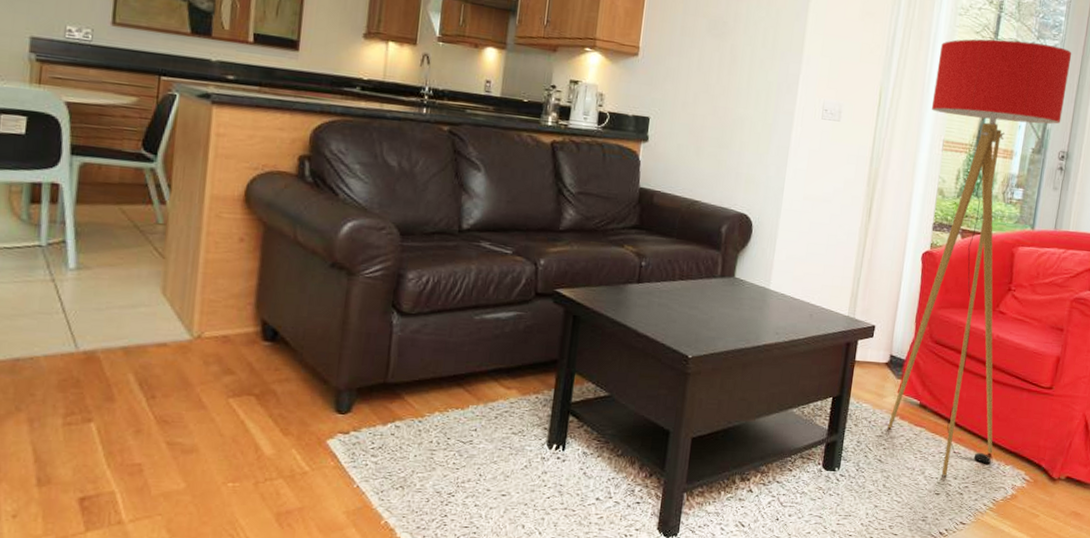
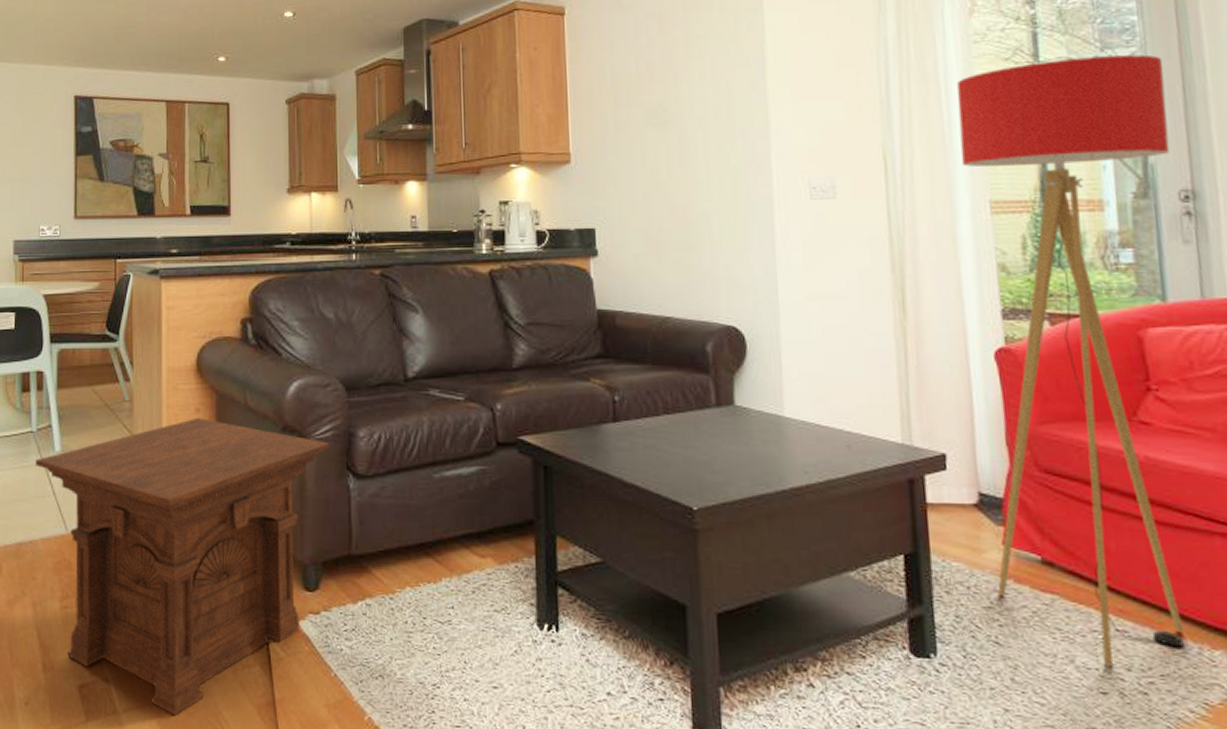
side table: none [41,247,378,525] -> present [35,417,330,716]

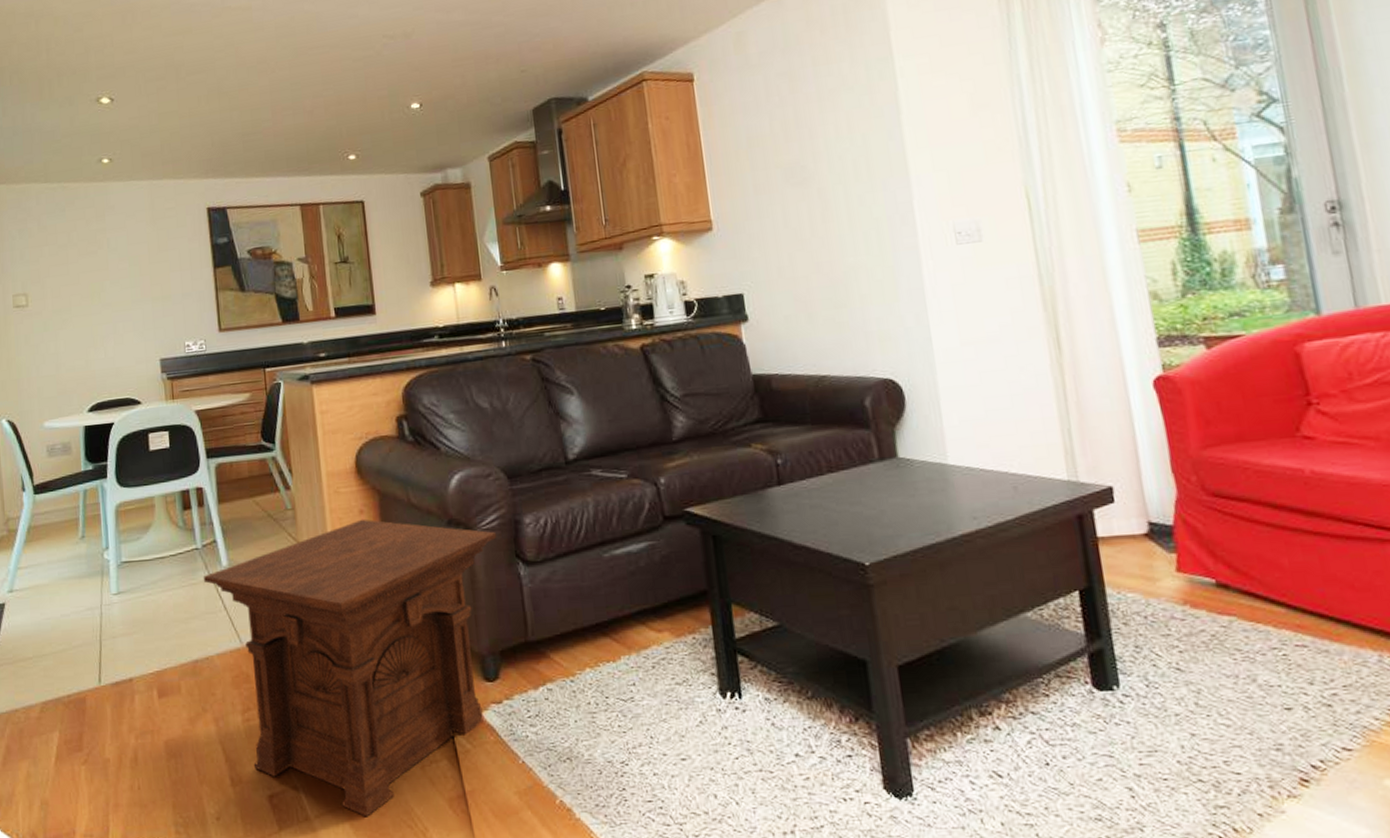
floor lamp: present [957,54,1184,667] -> none [1094,68,1364,683]

